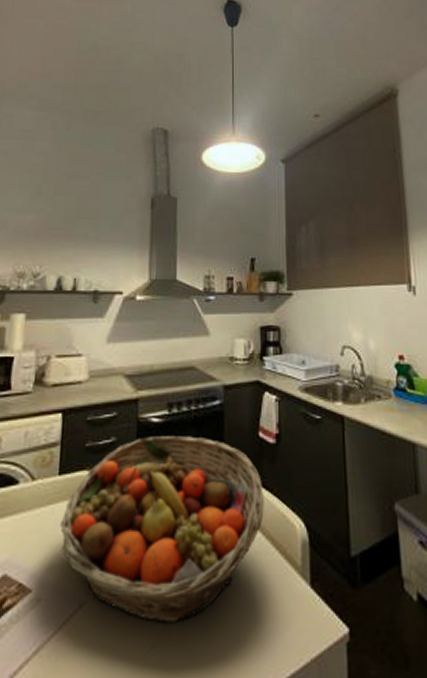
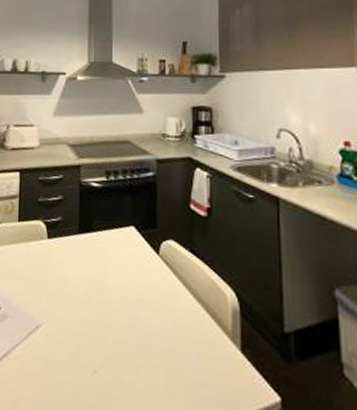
fruit basket: present [60,436,264,623] -> none [20,198,195,357]

